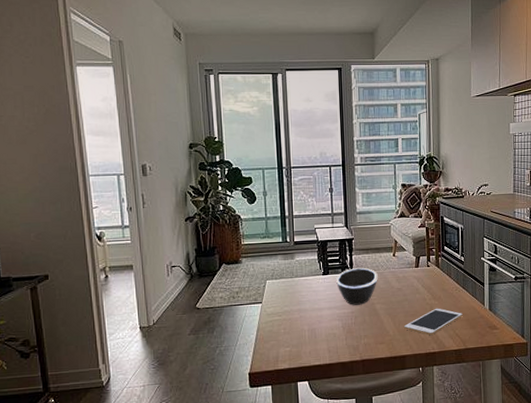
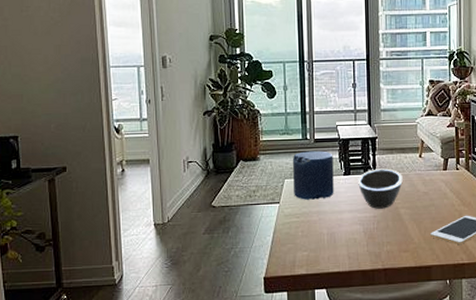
candle: none [273,252,314,299] -> present [292,151,334,200]

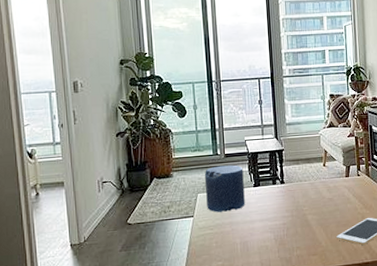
bowl: present [358,168,403,209] -> none [267,178,309,217]

